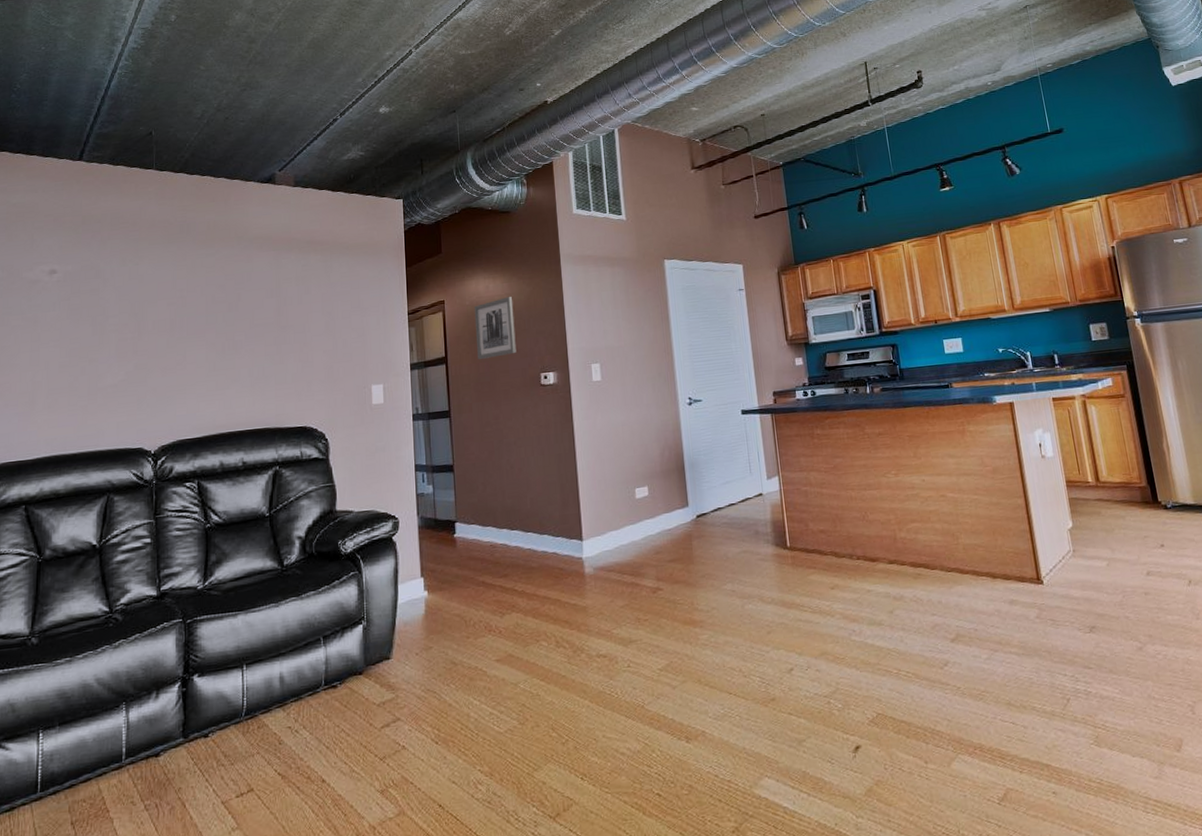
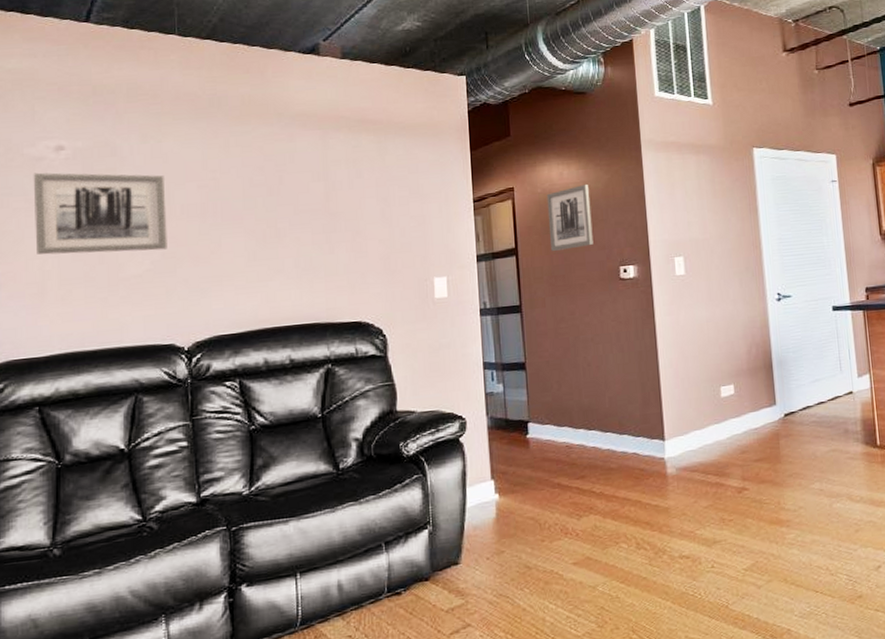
wall art: none [29,294,140,367] -> present [33,172,167,255]

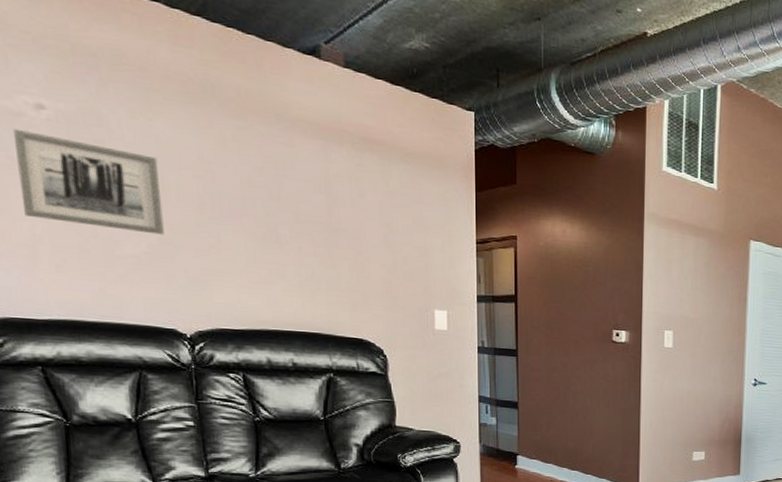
wall art: present [546,185,594,251] -> none [548,246,591,306]

